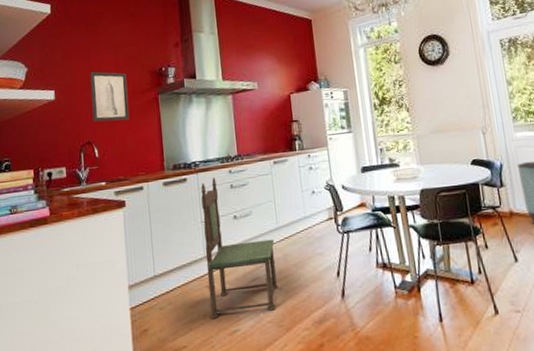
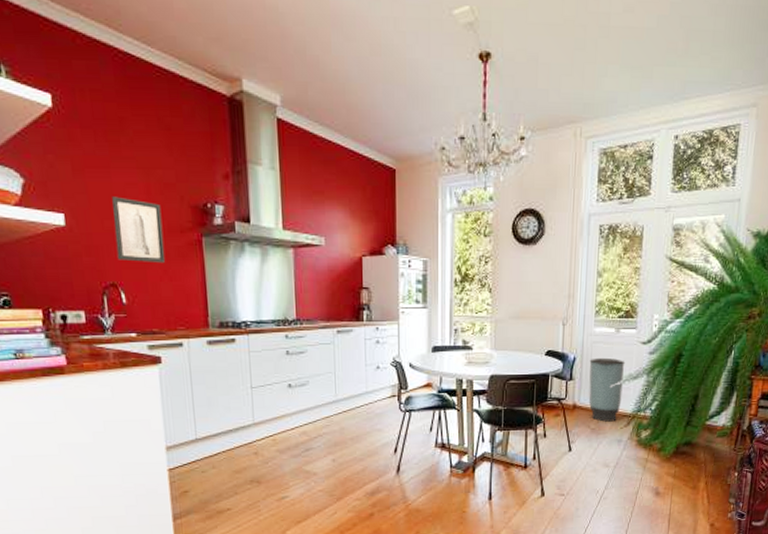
dining chair: present [201,177,278,319] -> none [251,341,332,485]

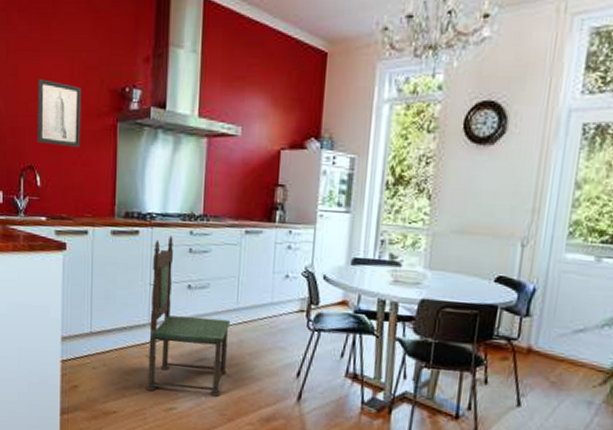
dining chair: none [251,341,332,485] -> present [146,236,231,397]
trash can: present [588,357,625,422] -> none [549,291,607,377]

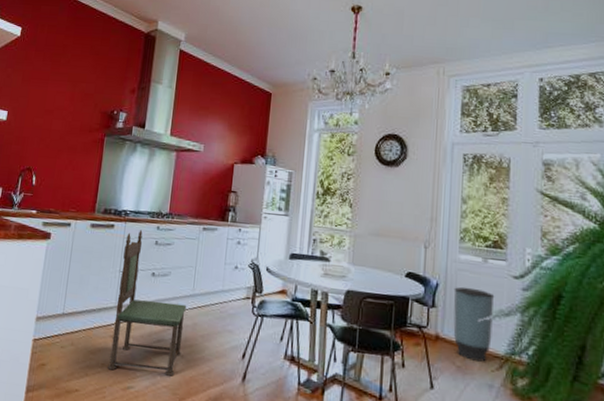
wall art: present [37,79,82,148] -> none [37,101,79,155]
trash can: none [549,291,607,377] -> present [453,286,495,362]

